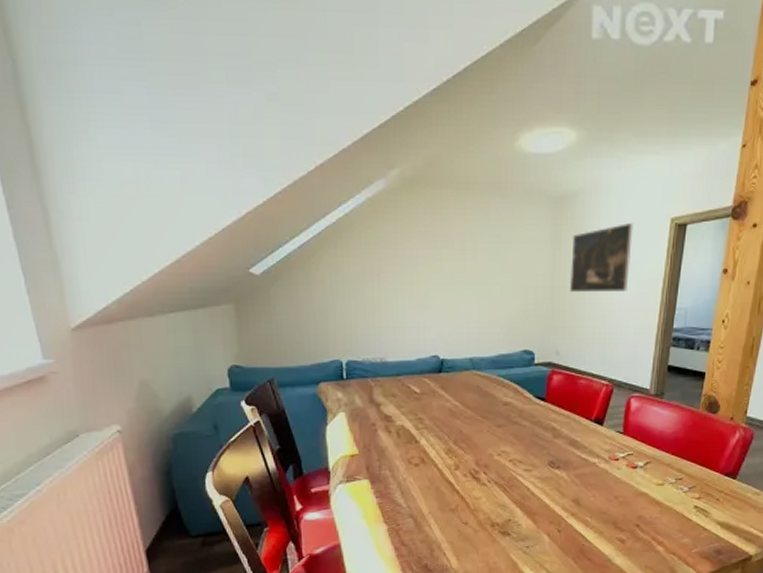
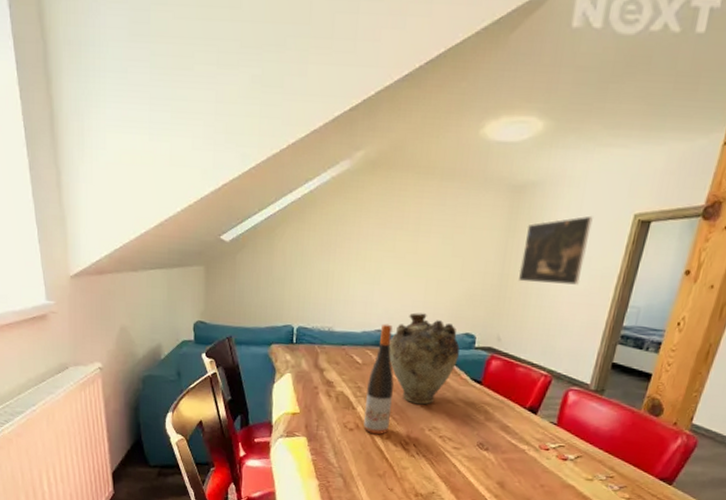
wine bottle: none [429,348,456,467] -> present [363,324,394,435]
vase: none [447,334,521,430] -> present [389,312,460,405]

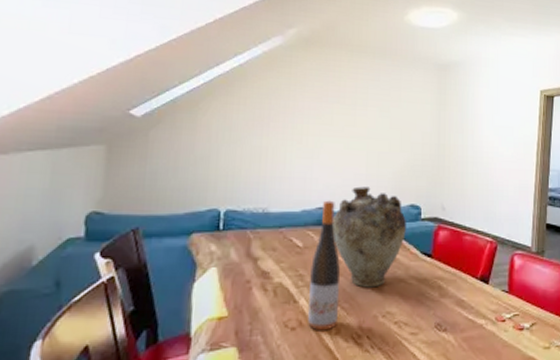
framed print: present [519,215,593,285] -> none [453,91,509,152]

